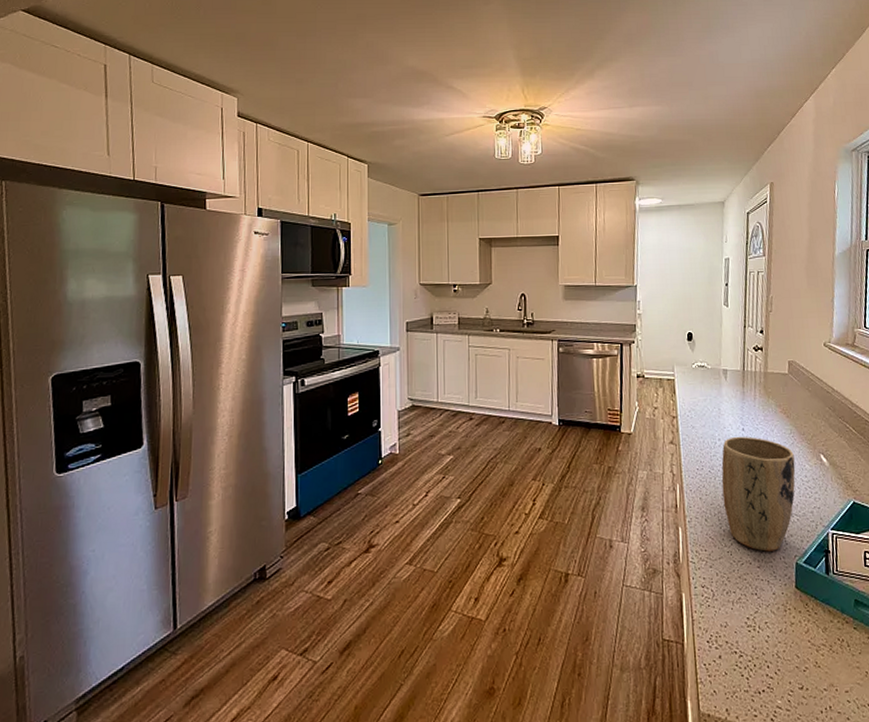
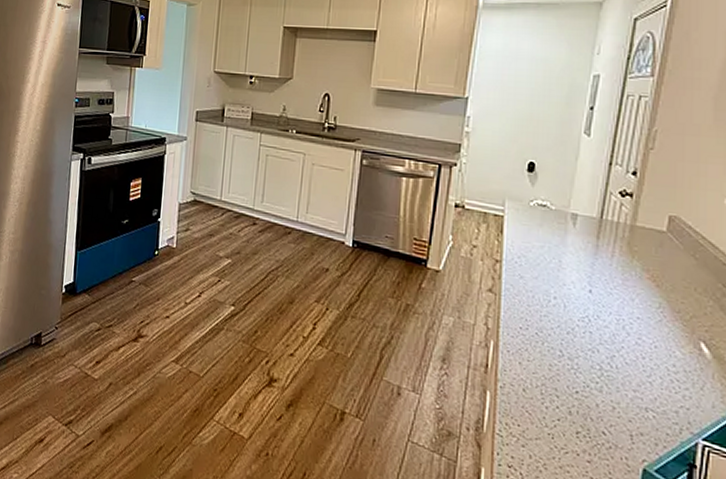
plant pot: present [721,436,796,552] -> none [550,298,660,448]

